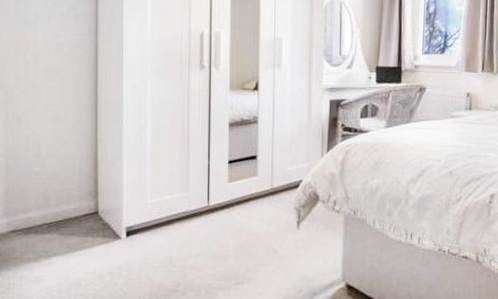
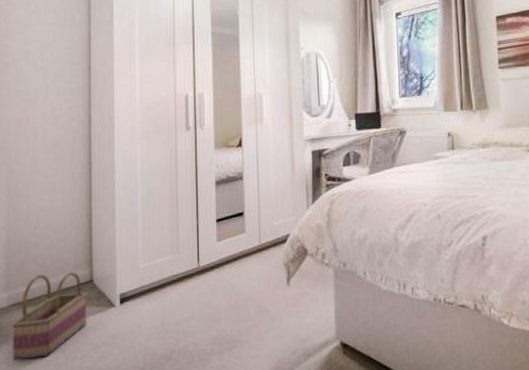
basket: none [11,202,92,285] -> present [11,272,87,360]

